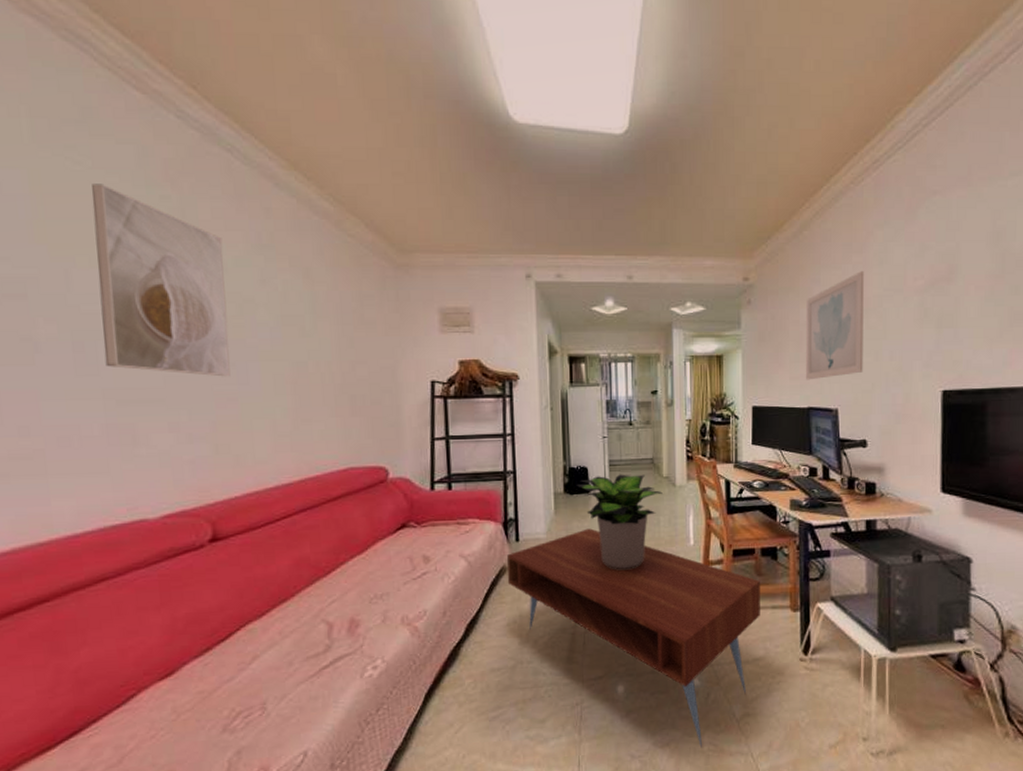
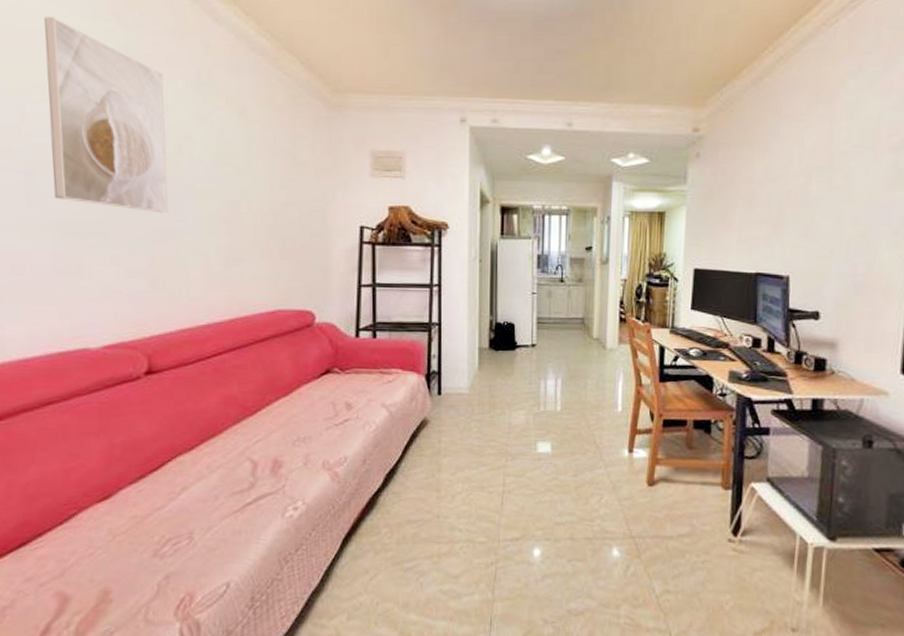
coffee table: present [506,528,760,748] -> none [427,387,691,620]
potted plant: present [576,474,663,570] -> none [502,332,592,432]
wall art: present [806,271,864,380] -> none [756,124,830,243]

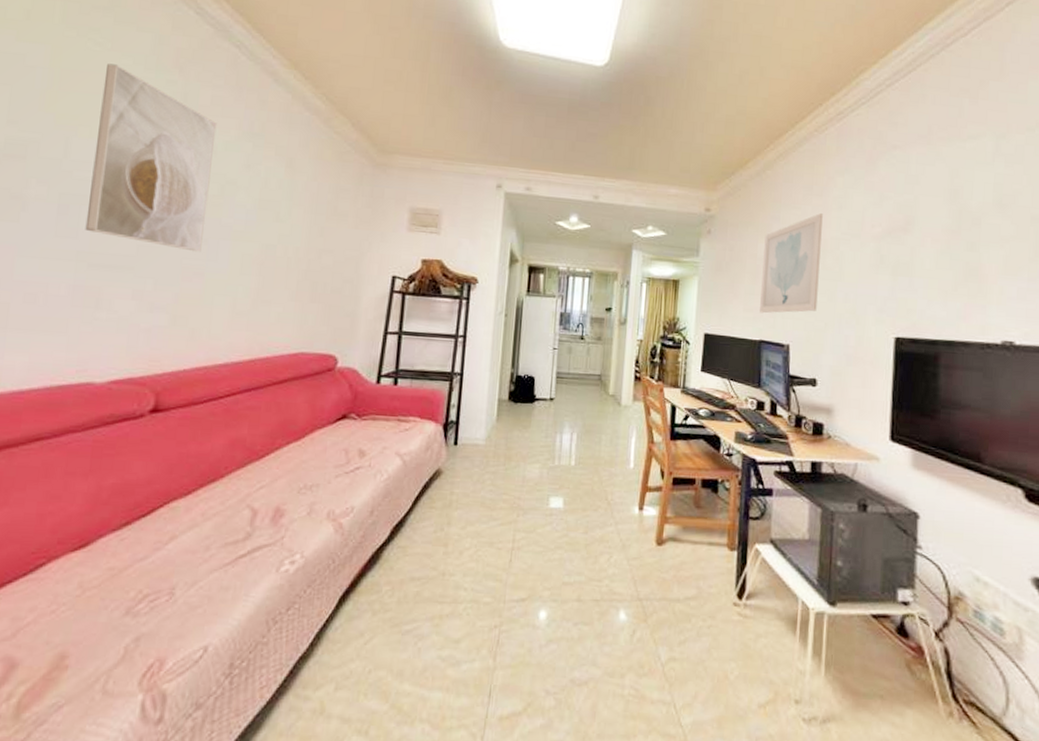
wall art: none [756,124,830,243] -> present [760,213,823,314]

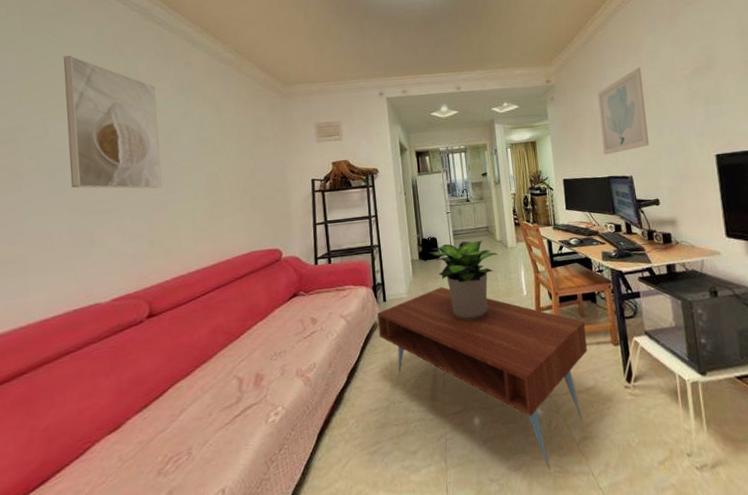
coffee table: none [440,439,698,691] -> present [377,287,587,470]
potted plant: none [521,387,607,487] -> present [428,240,498,320]

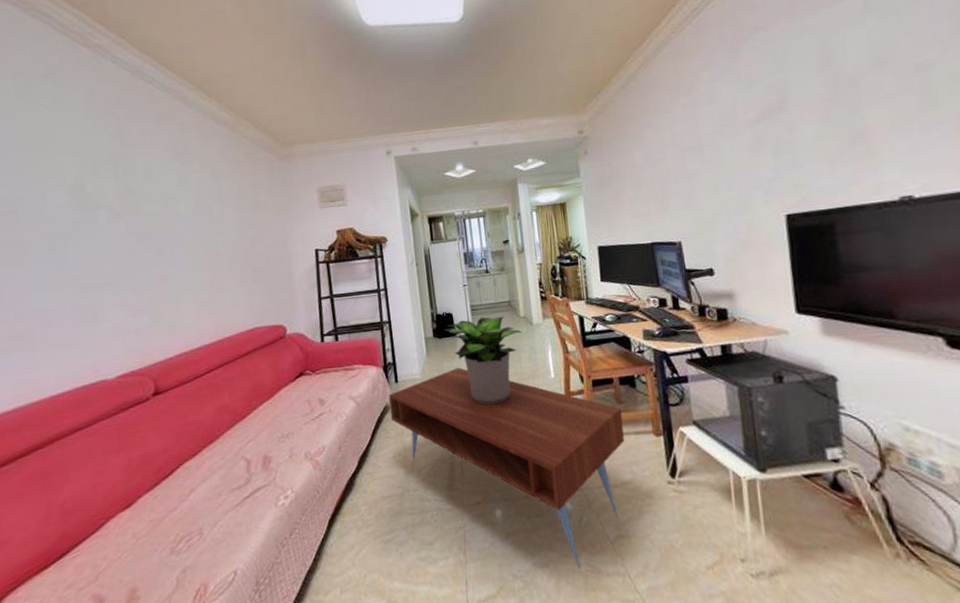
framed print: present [63,55,162,189] -> none [57,121,161,261]
wall art: present [597,67,649,155] -> none [640,111,703,218]

